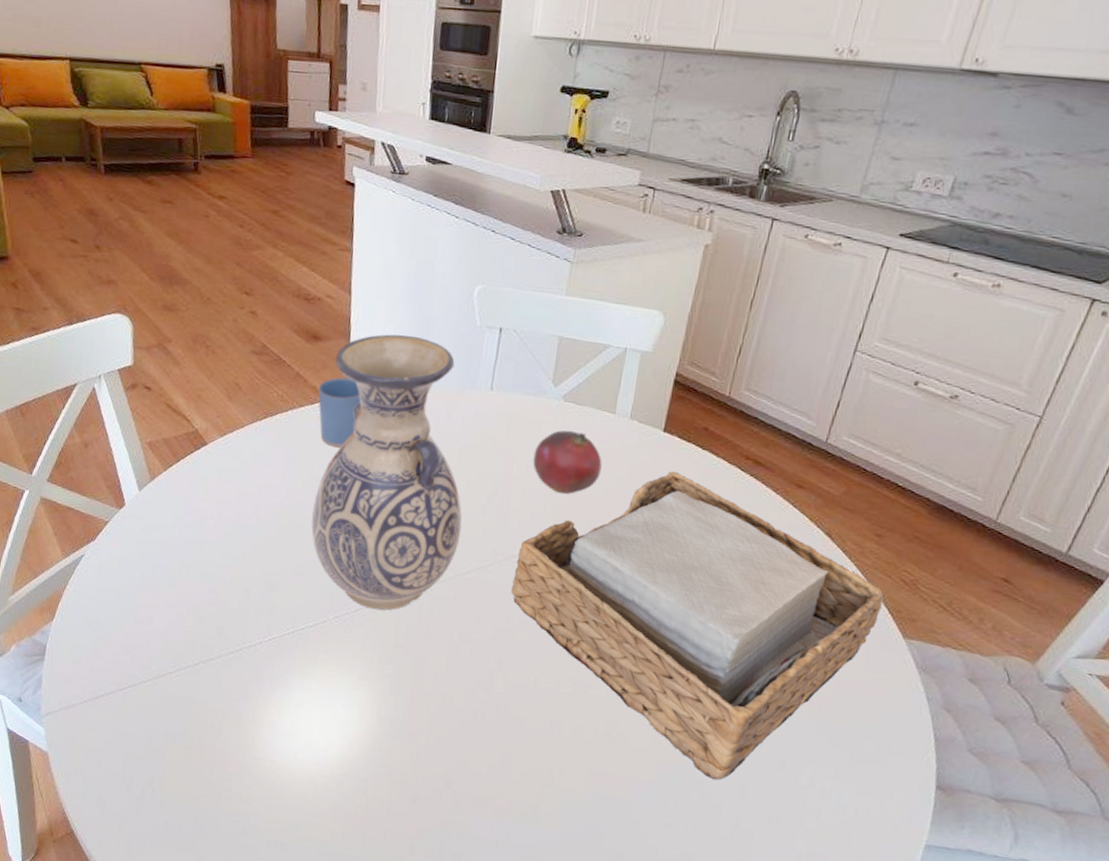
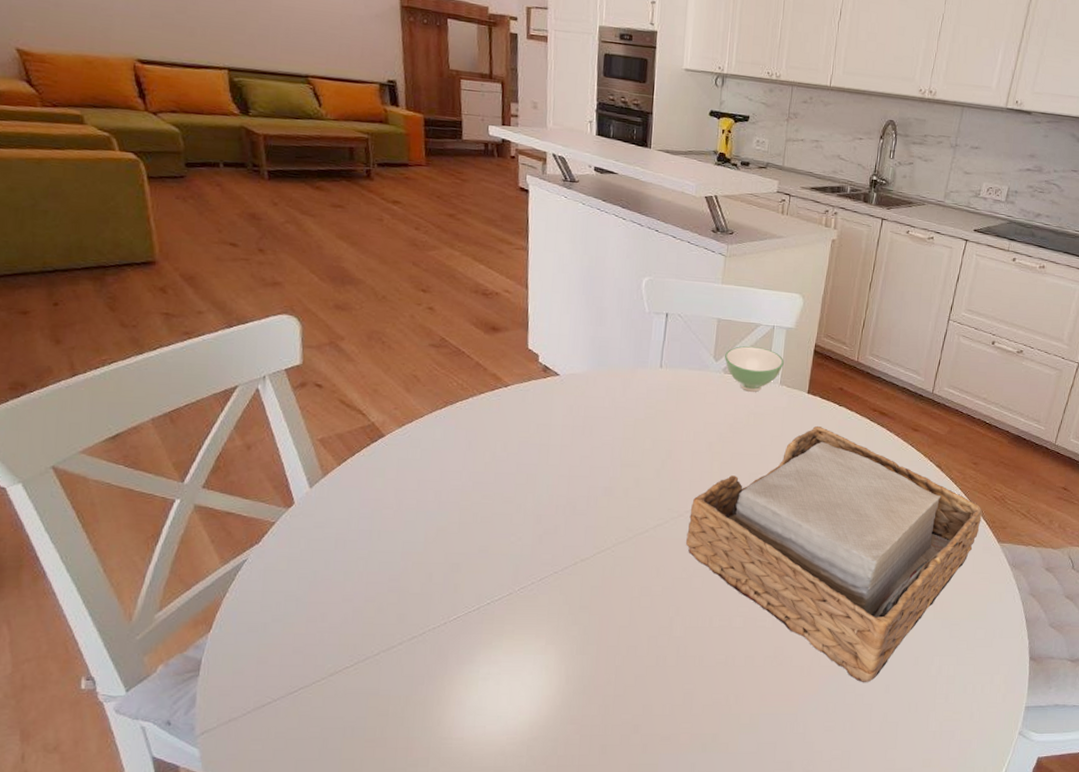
vase: present [311,334,462,610] -> none [495,322,639,576]
mug: present [318,377,362,447] -> none [498,364,541,428]
fruit: present [533,430,602,495] -> none [700,398,759,454]
bowl: none [564,370,637,426] -> present [724,345,784,392]

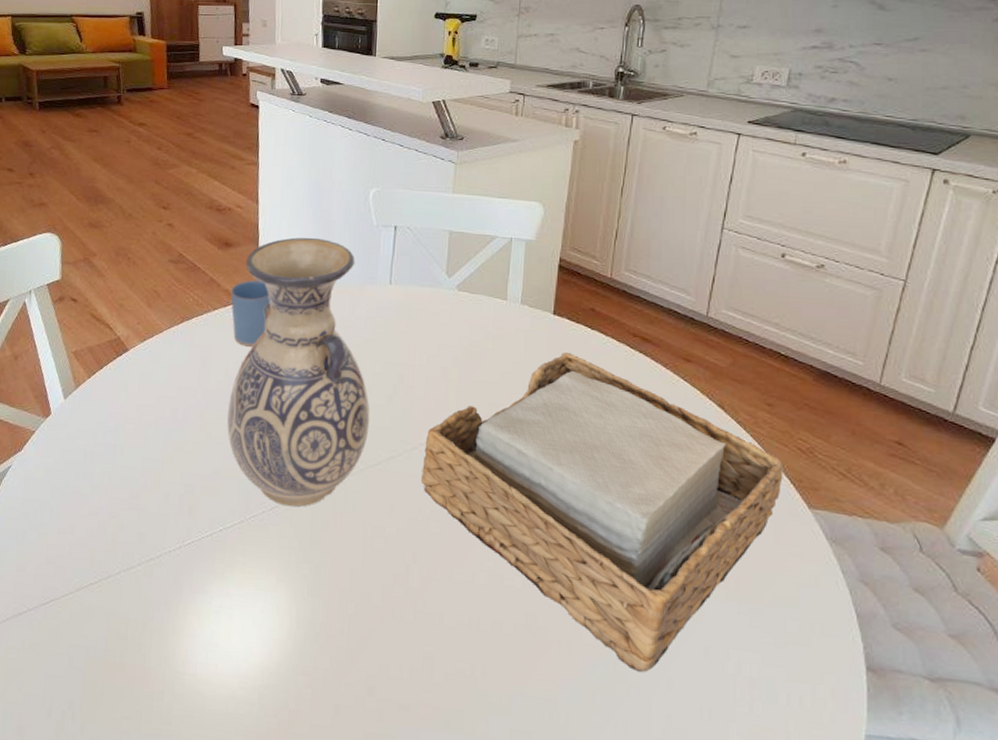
vase: none [495,322,639,576] -> present [227,237,370,507]
mug: none [498,364,541,428] -> present [230,280,271,346]
bowl: present [724,345,784,392] -> none [457,260,524,312]

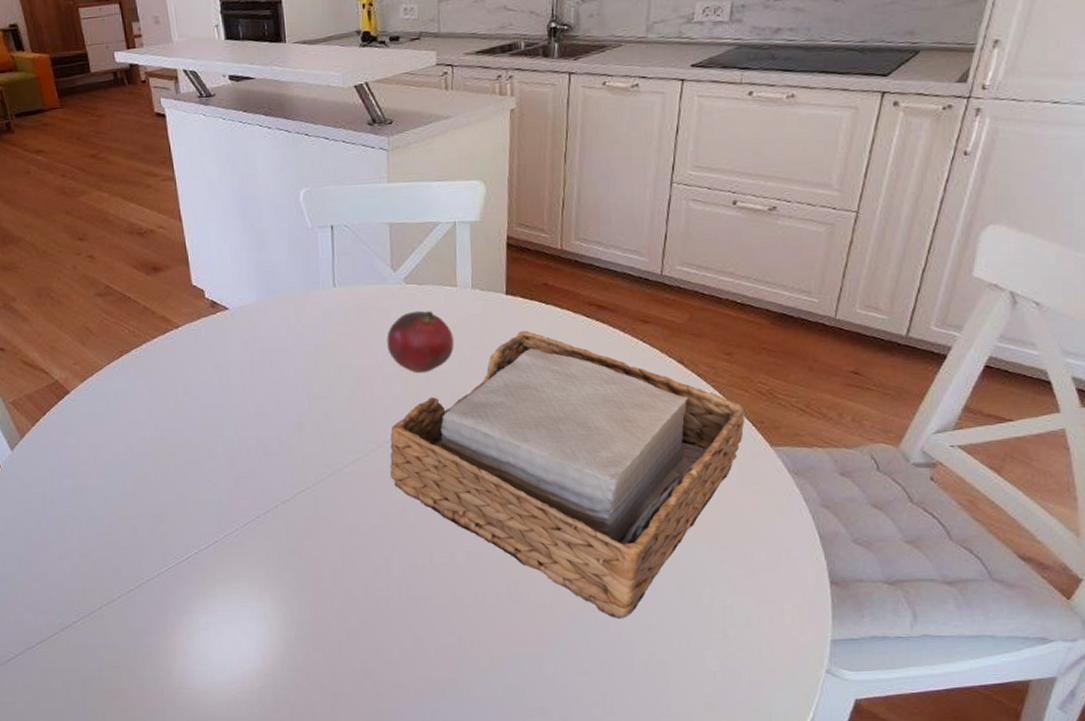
vase: present [227,237,370,507] -> none [178,249,332,521]
mug: present [230,280,271,346] -> none [167,302,212,370]
fruit: none [433,318,499,381] -> present [386,310,454,374]

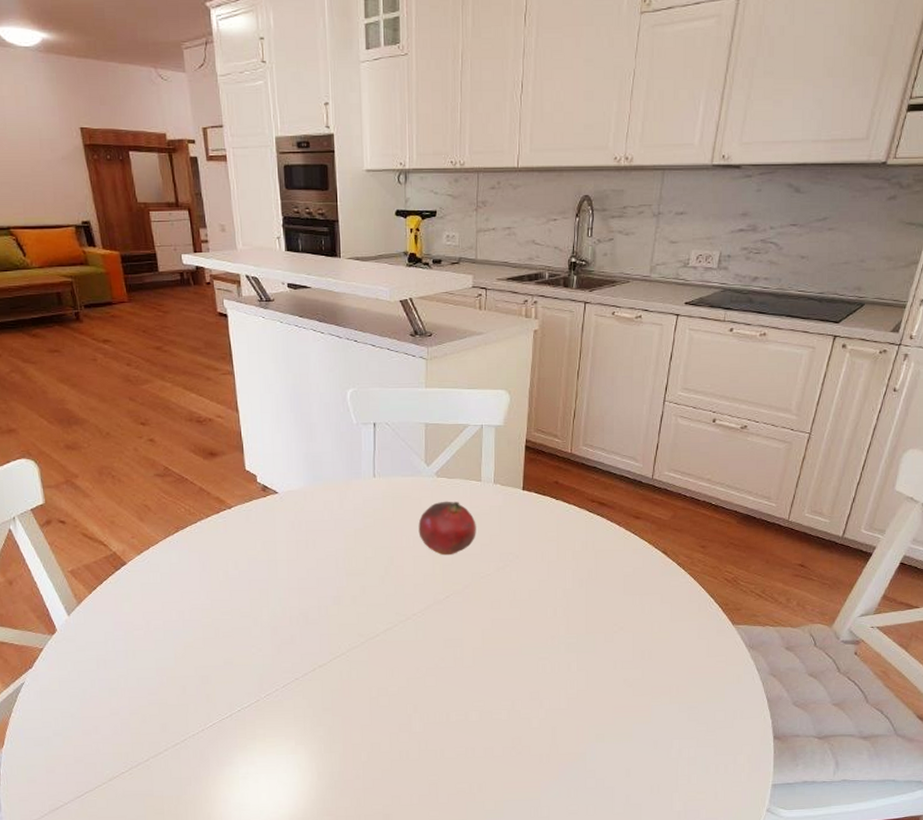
napkin holder: present [390,330,745,618] -> none [416,521,714,767]

